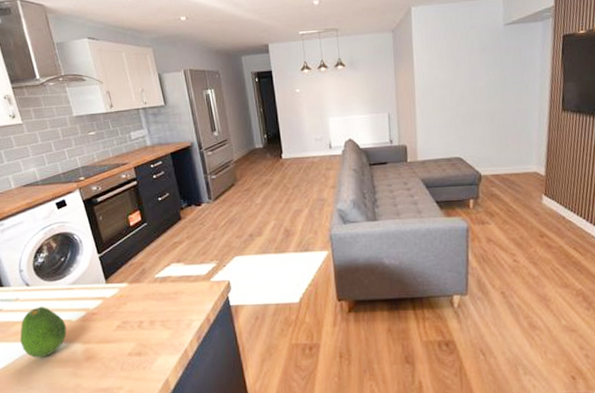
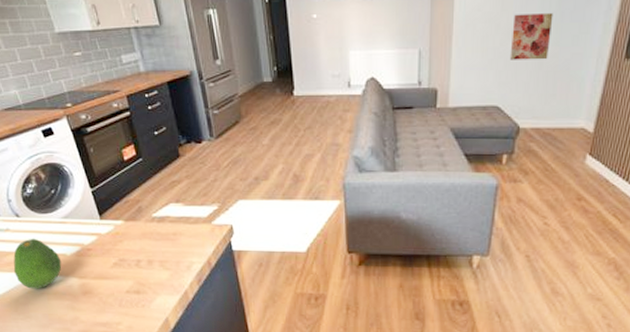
wall art: none [465,77,498,118] -> present [509,12,554,60]

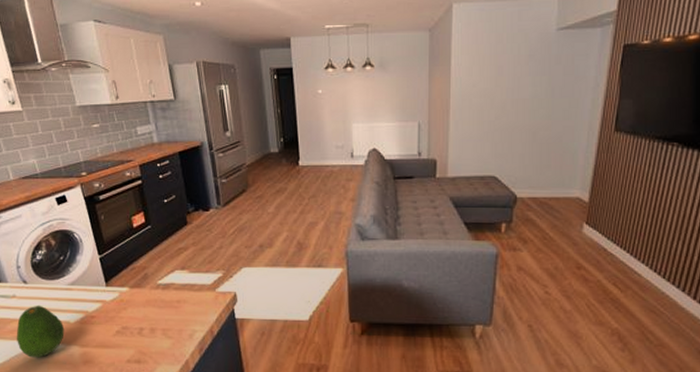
wall art: present [509,12,554,60] -> none [504,89,544,133]

